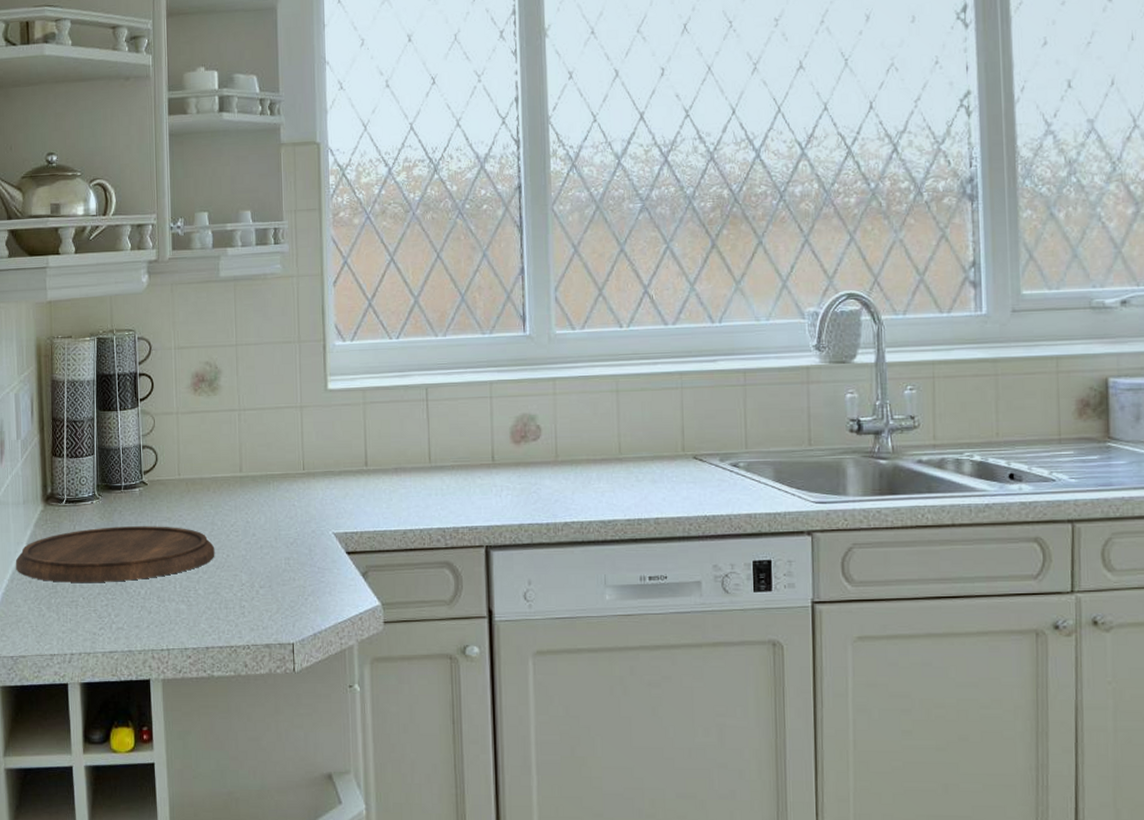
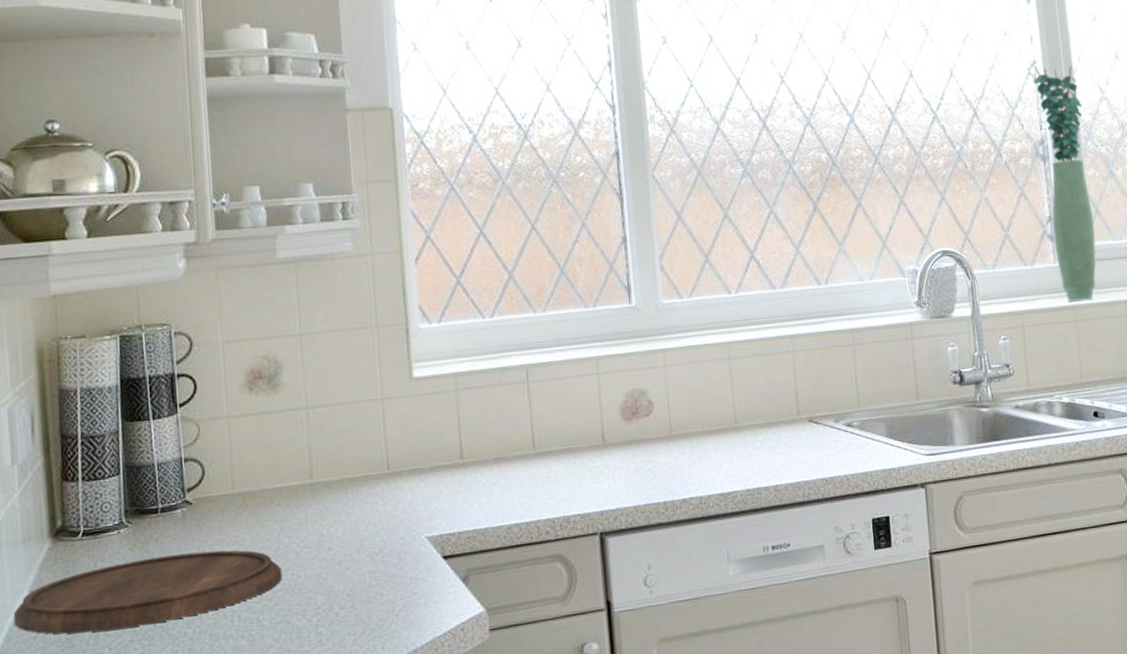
vase: none [965,96,1027,355] -> present [1033,65,1096,303]

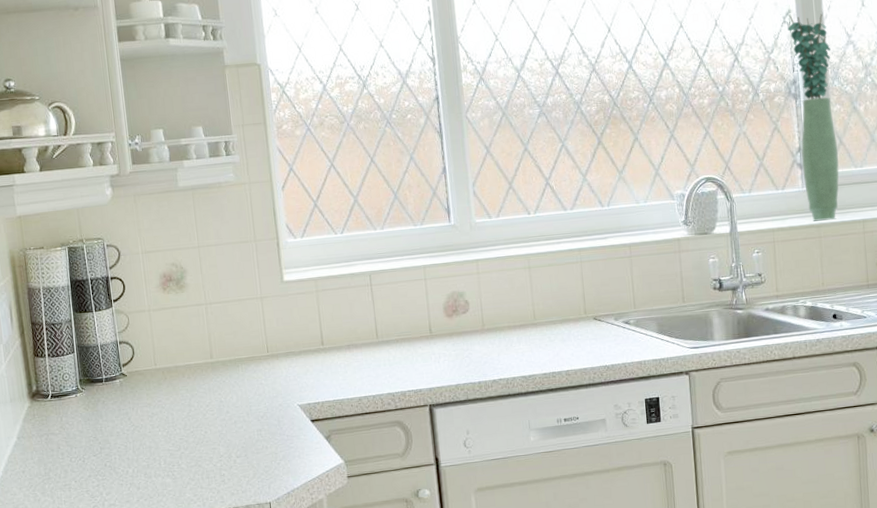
cutting board: present [13,550,283,634] -> none [7,411,194,469]

